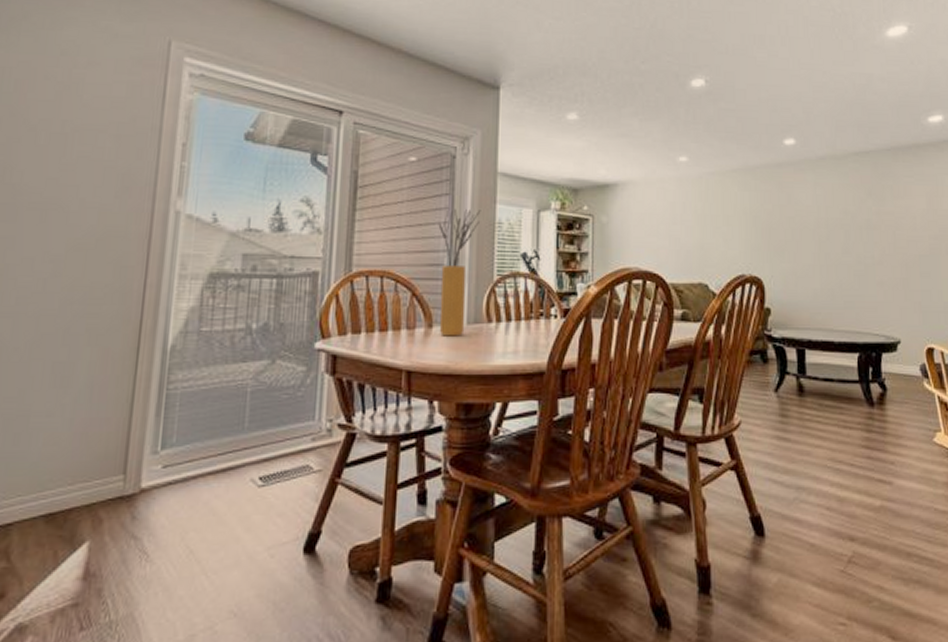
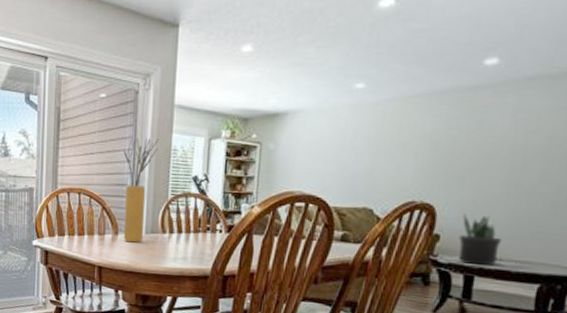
planter: none [787,285,823,338] -> present [458,213,503,267]

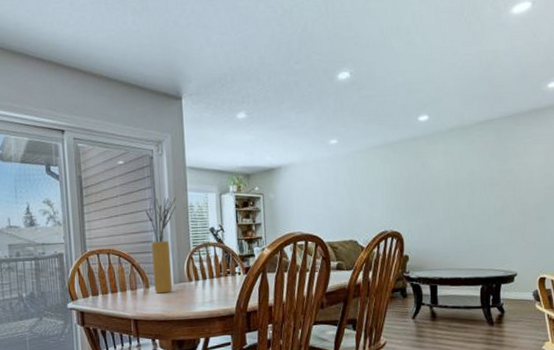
planter: present [458,213,503,267] -> none [422,236,452,277]

